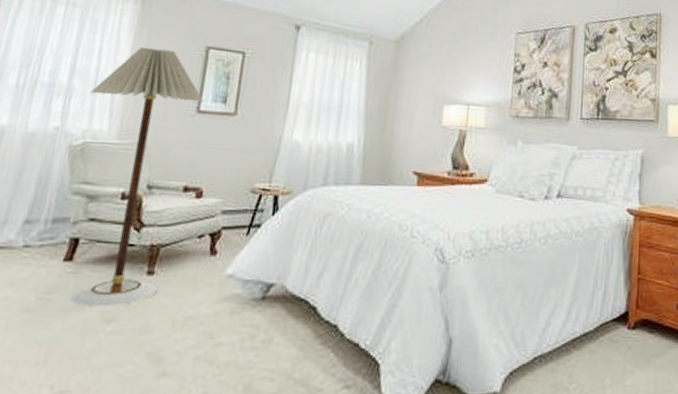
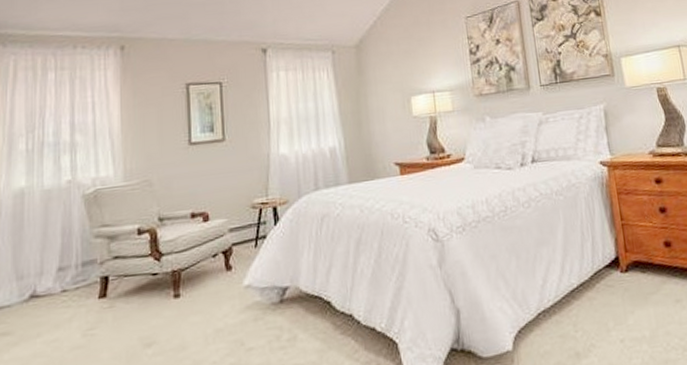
floor lamp: present [71,46,204,307] -> none [91,92,193,336]

